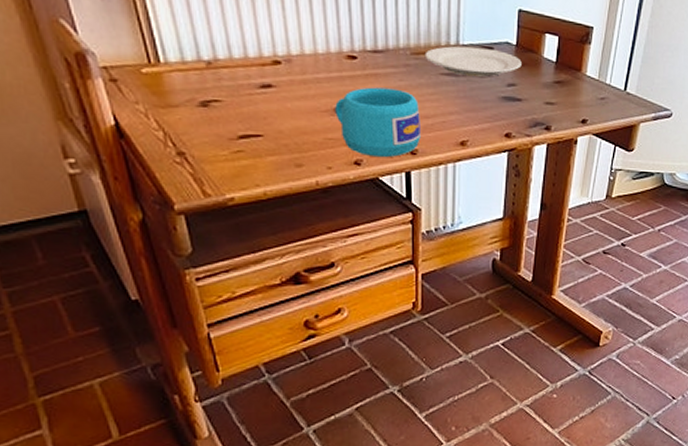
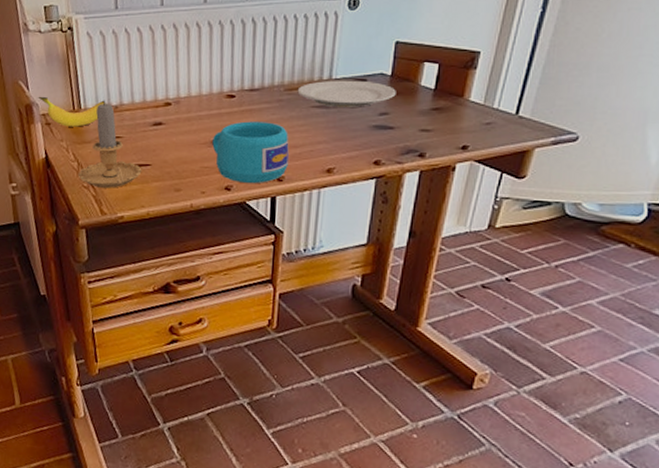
banana: none [93,42,195,86] -> present [38,96,106,127]
candle: none [165,53,252,164] -> present [78,100,142,188]

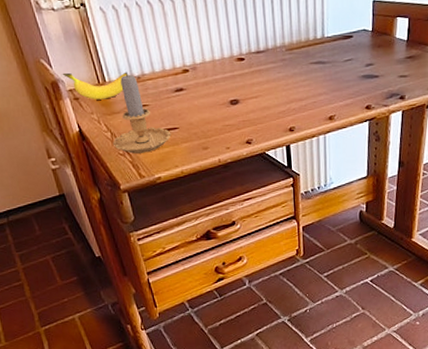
cup: present [212,121,289,184] -> none [230,80,297,137]
plate: present [297,80,396,107] -> none [297,37,377,62]

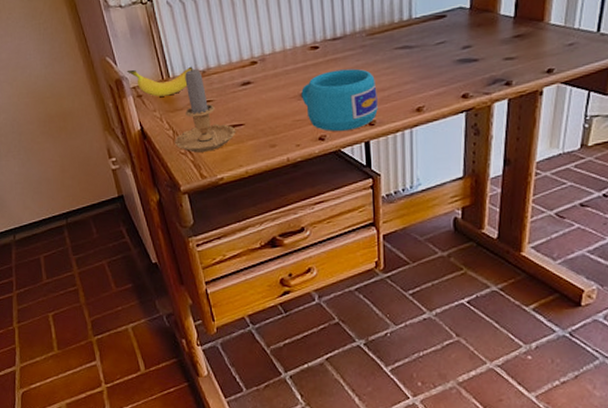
cup: none [230,80,297,137] -> present [301,68,378,132]

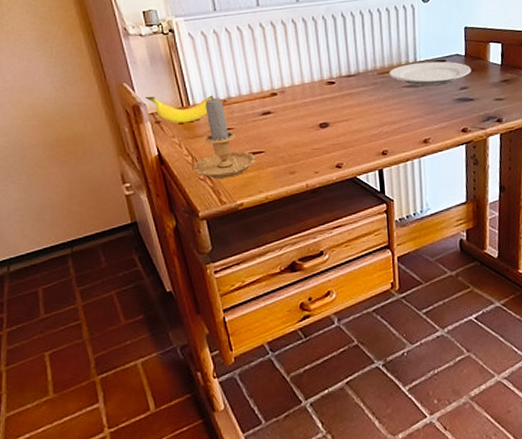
cup: present [301,68,378,132] -> none [319,103,390,160]
plate: none [379,16,477,47] -> present [389,61,471,86]

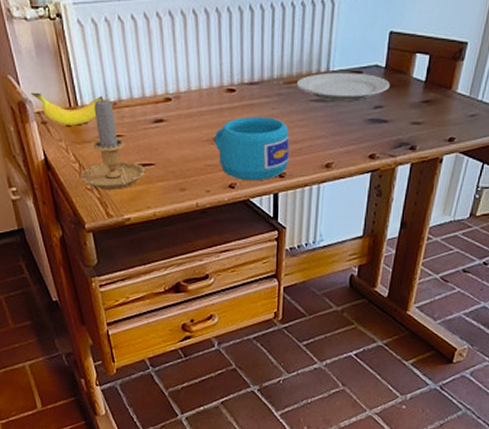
cup: none [319,103,390,160] -> present [215,117,290,181]

